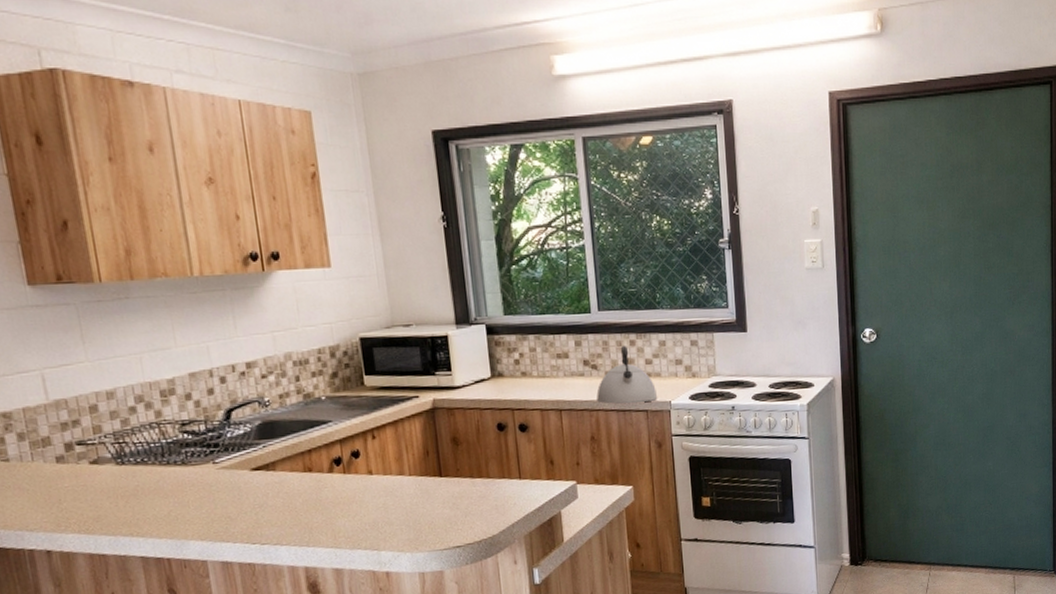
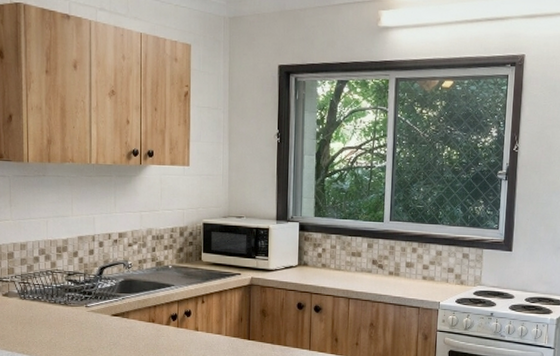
kettle: present [596,346,658,404] -> none [379,252,430,301]

